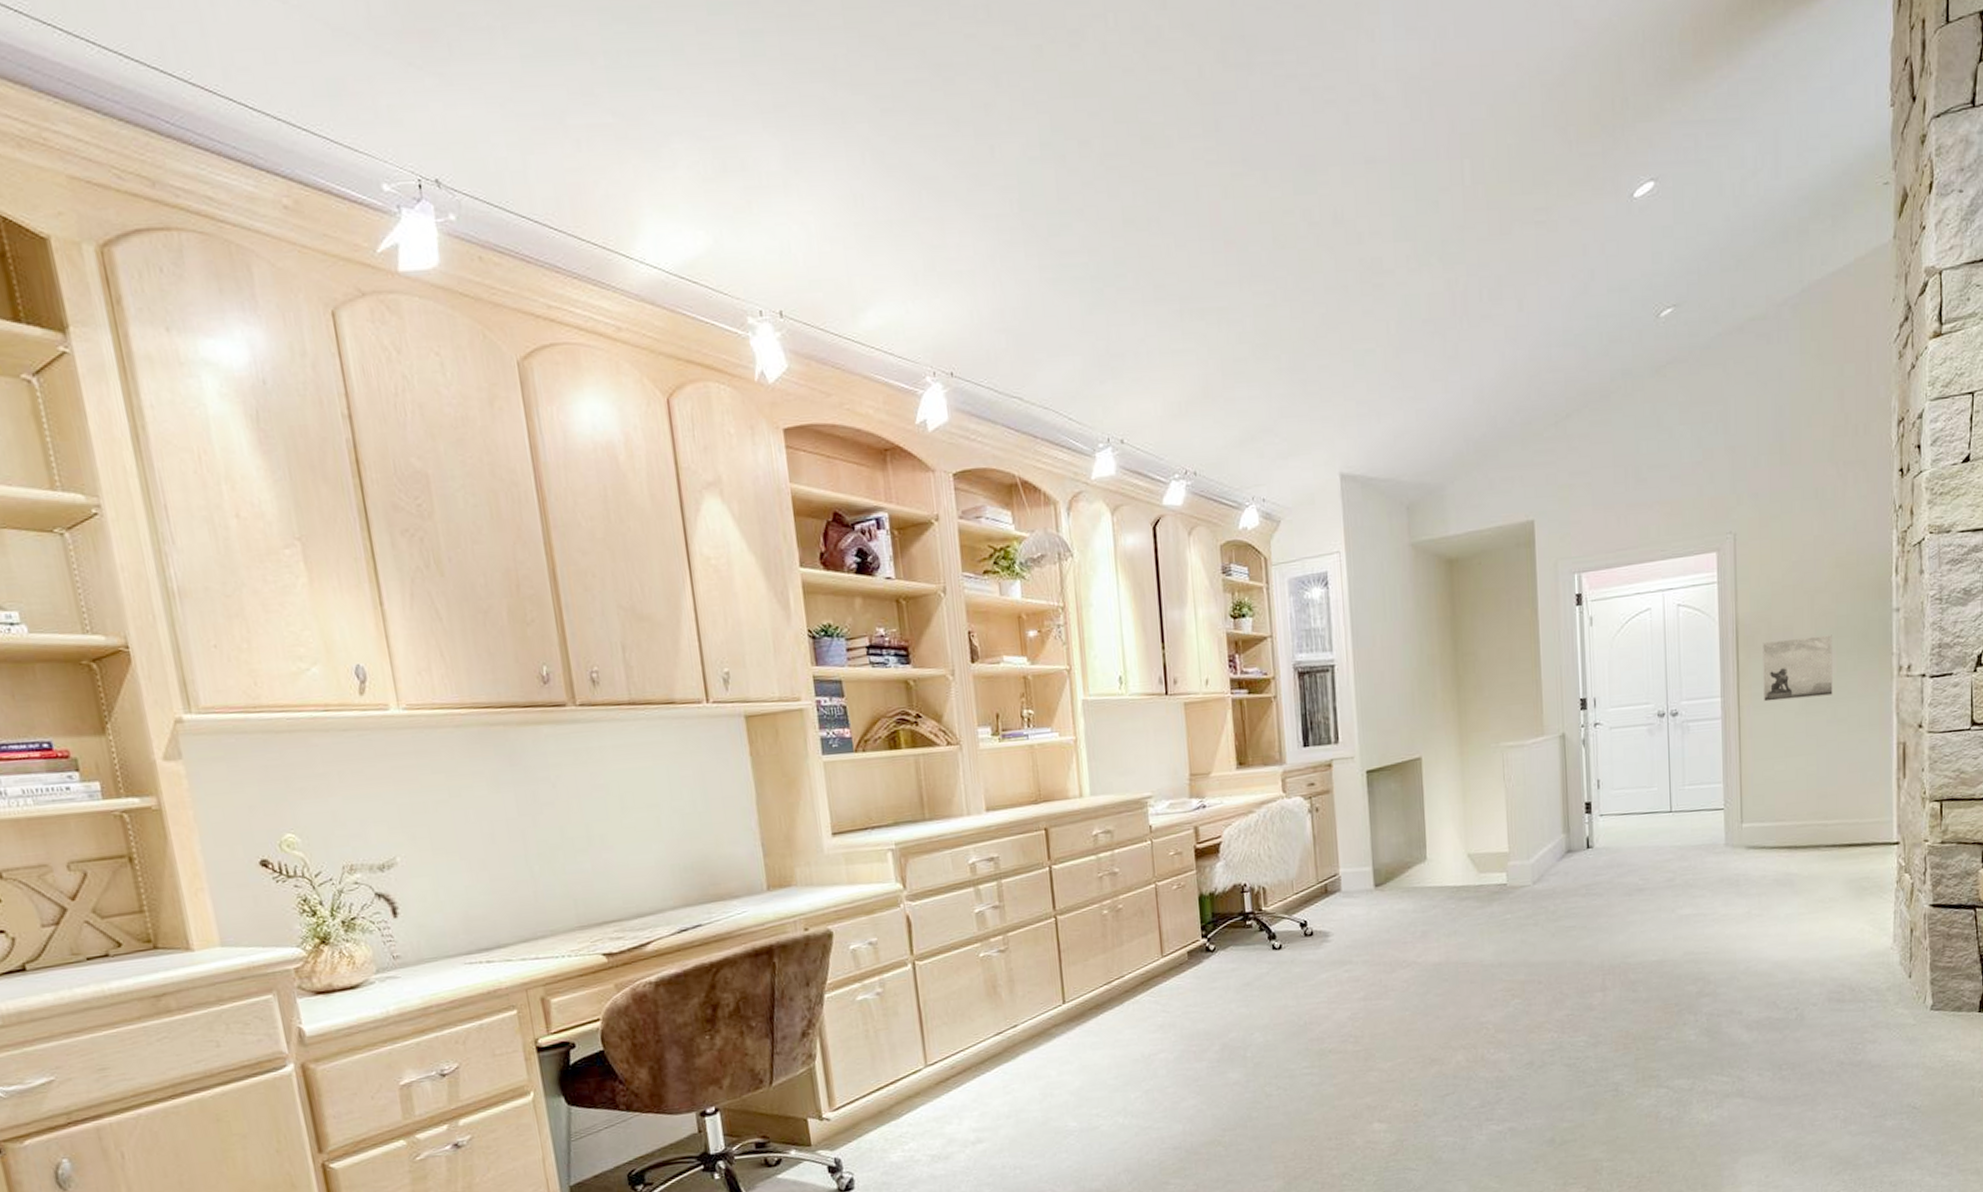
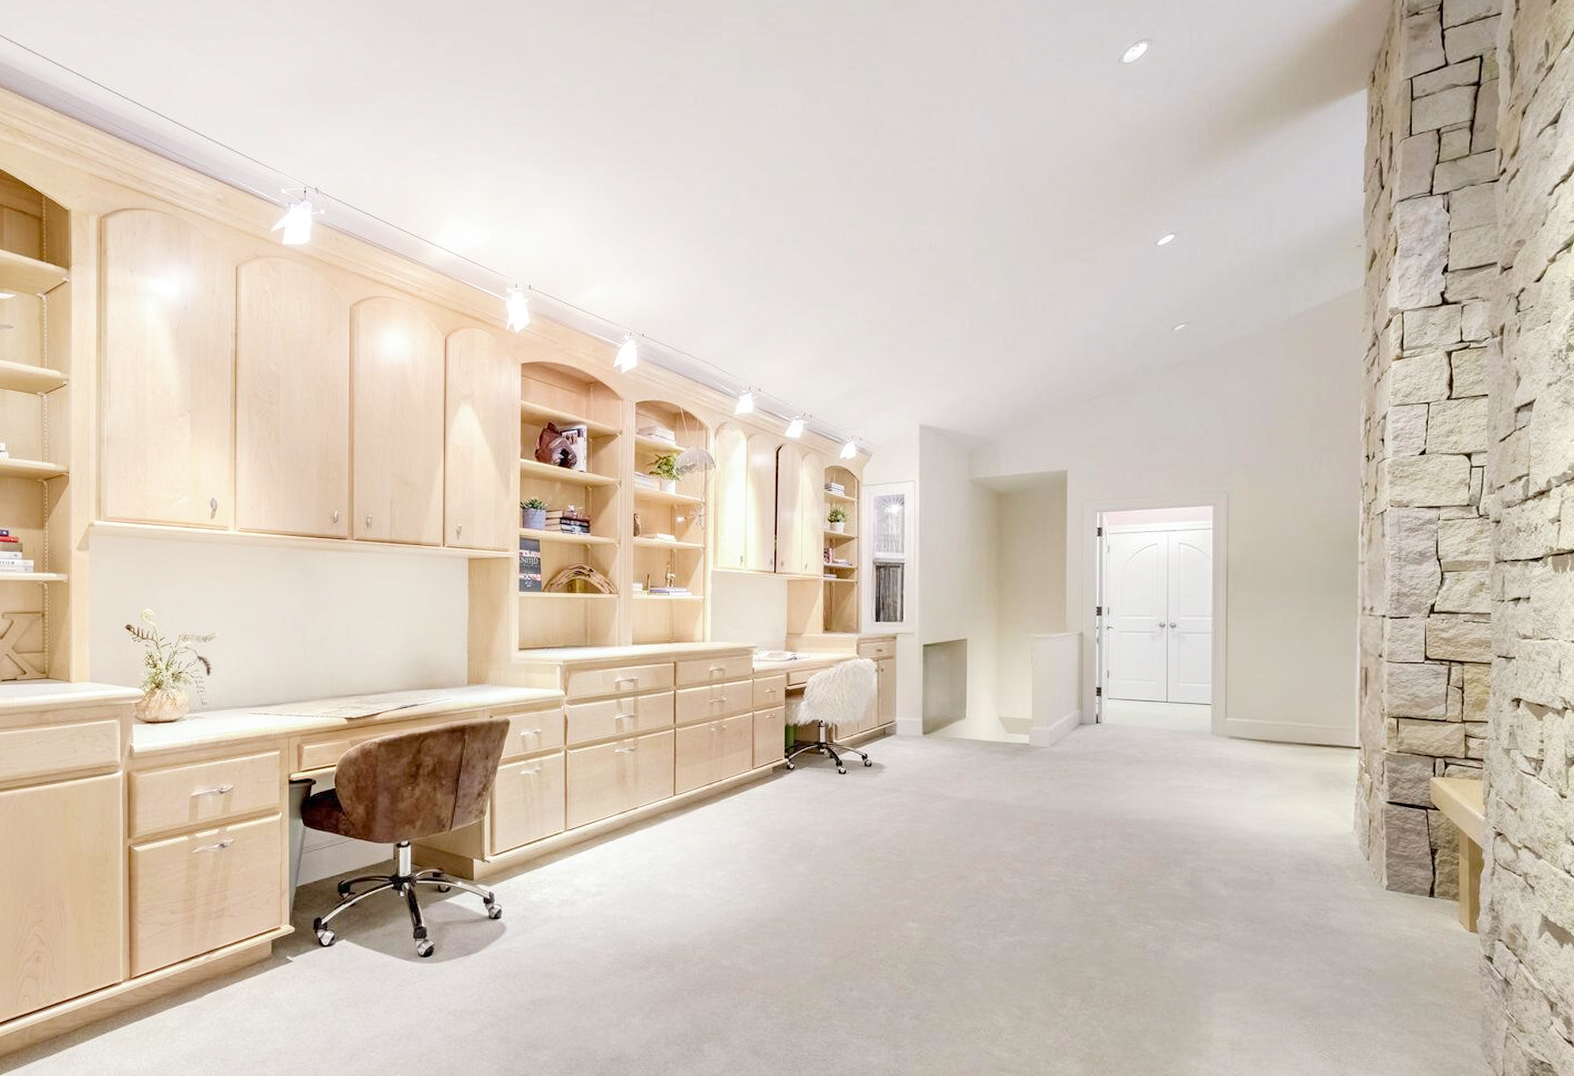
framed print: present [1763,635,1833,702] -> none [1248,577,1307,624]

